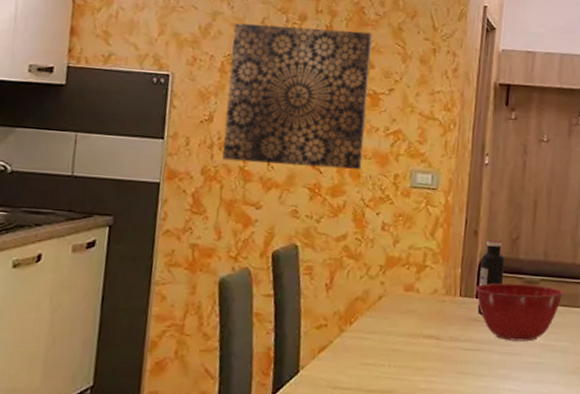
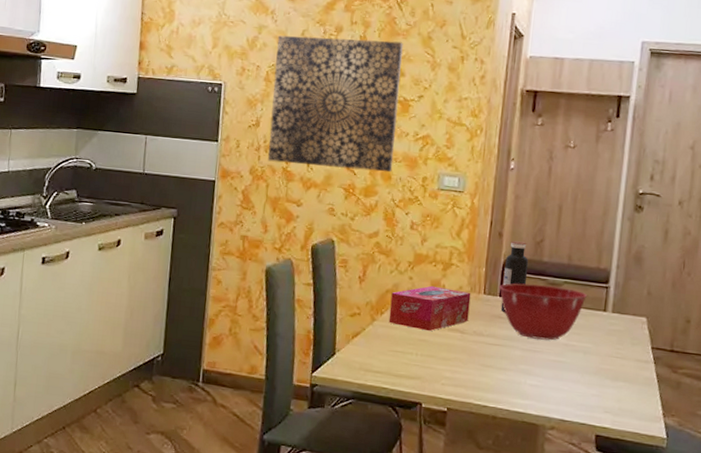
tissue box: none [358,290,447,340] -> present [388,285,471,332]

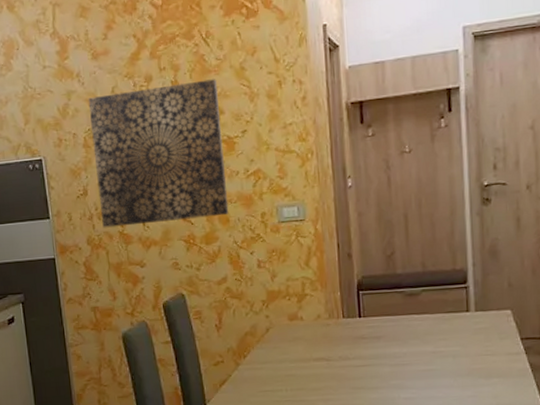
tissue box: present [388,285,471,332] -> none [250,319,332,366]
mixing bowl: present [499,283,587,341] -> none [357,296,447,353]
water bottle: present [500,240,528,312] -> none [359,258,384,332]

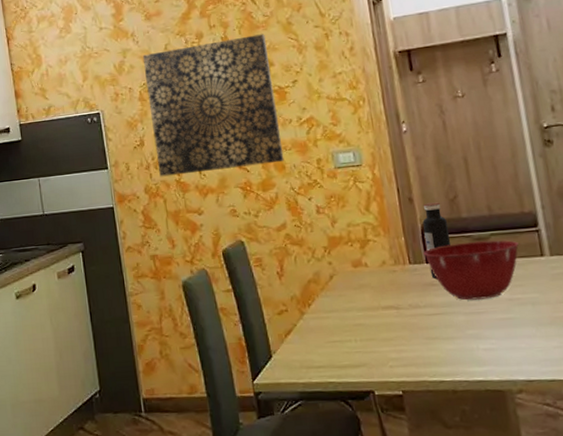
mixing bowl: none [357,296,447,353] -> present [423,240,519,301]
water bottle: none [359,258,384,332] -> present [422,202,451,279]

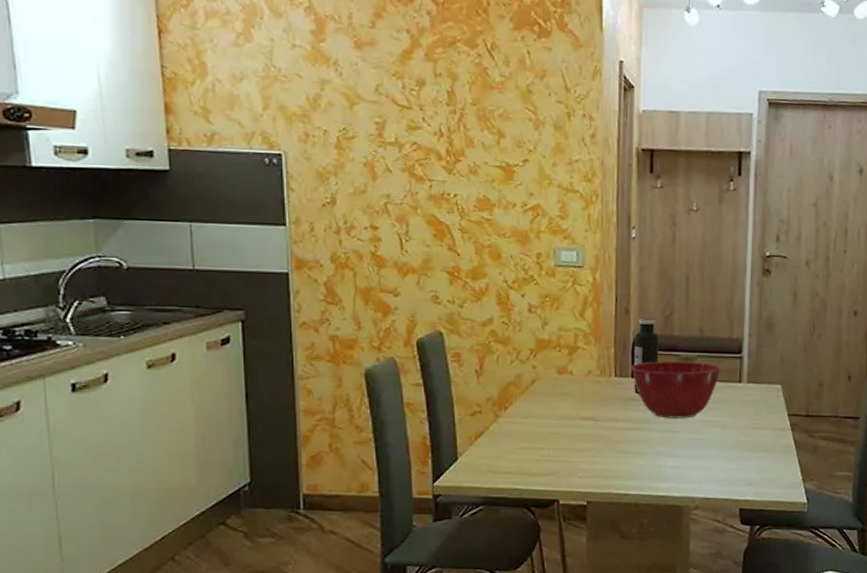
wall art: present [142,34,284,177] -> none [345,92,501,250]

